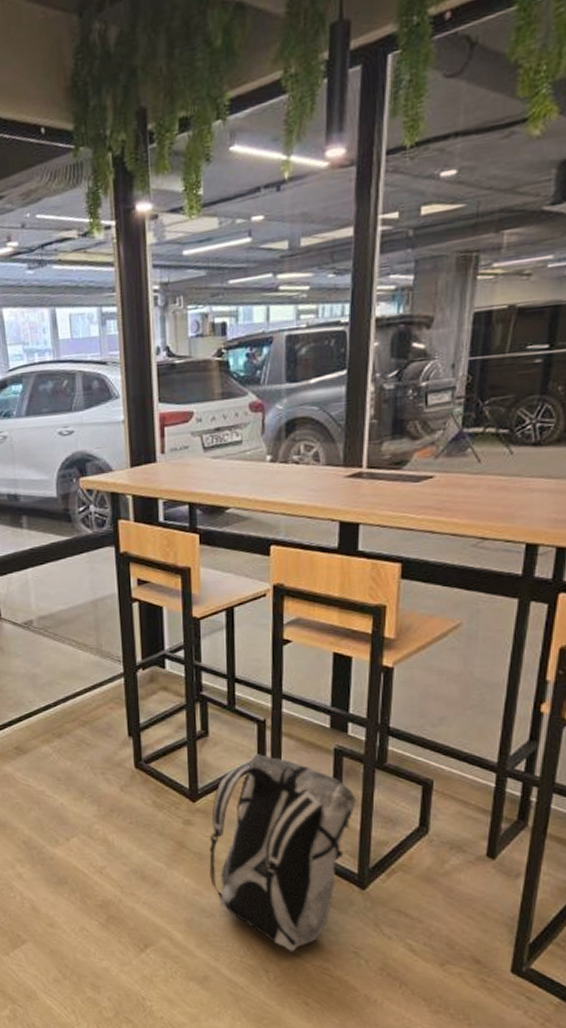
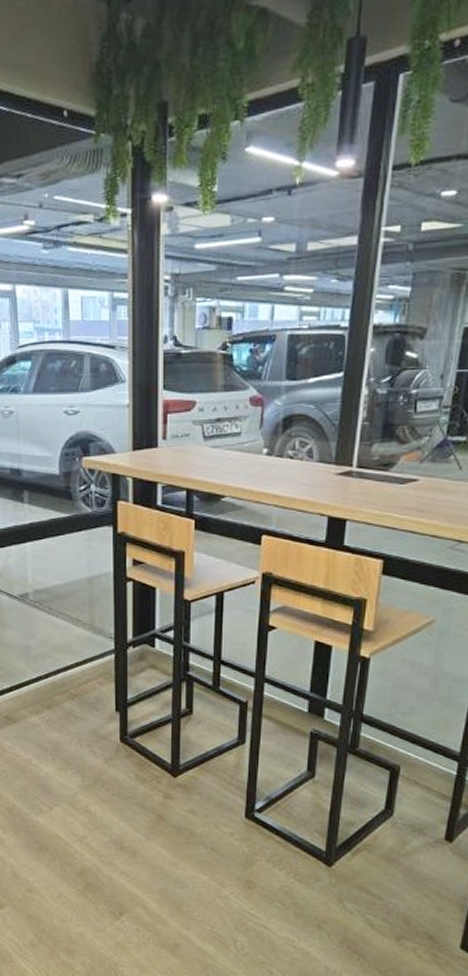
backpack: present [209,754,357,953] -> none [186,734,328,924]

